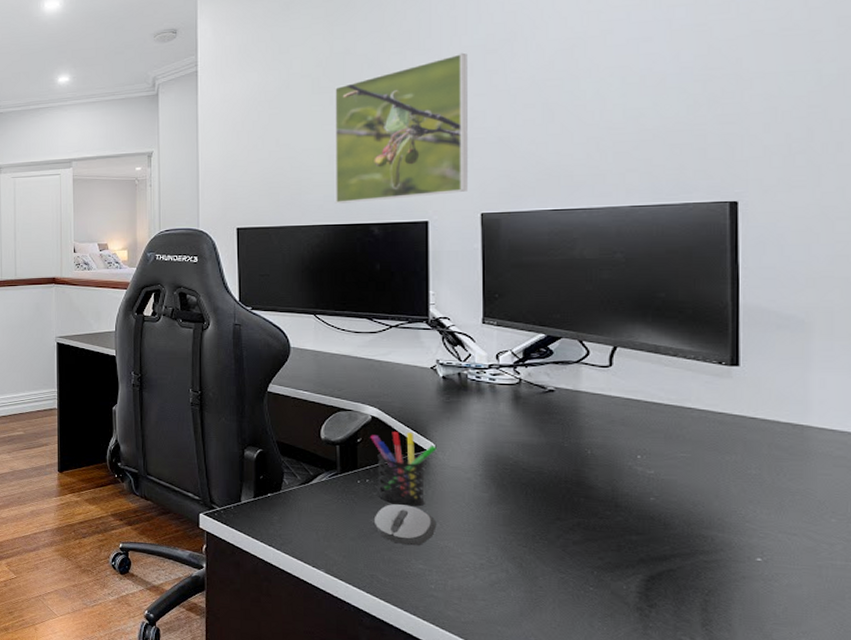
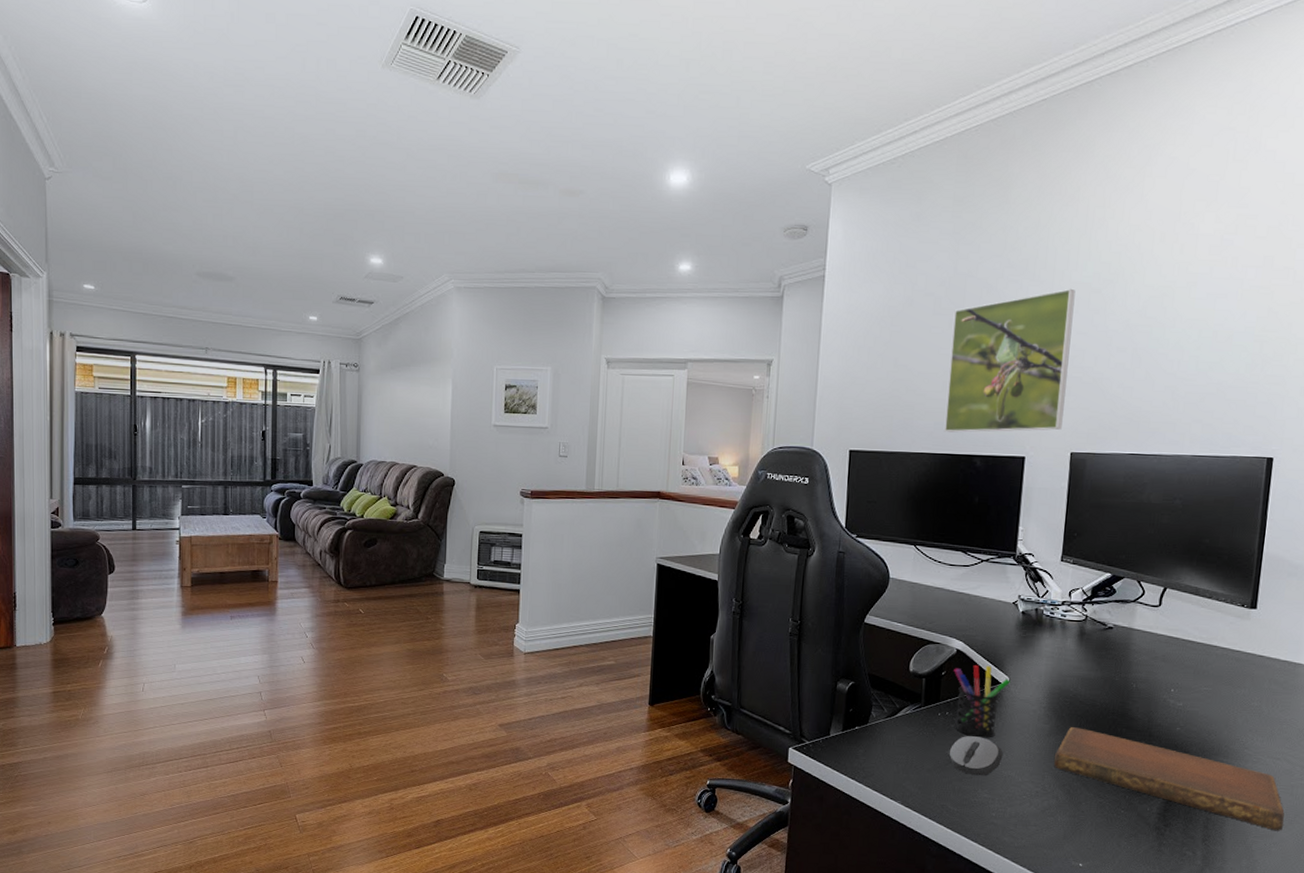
notebook: none [498,496,814,619] -> present [1053,727,1285,832]

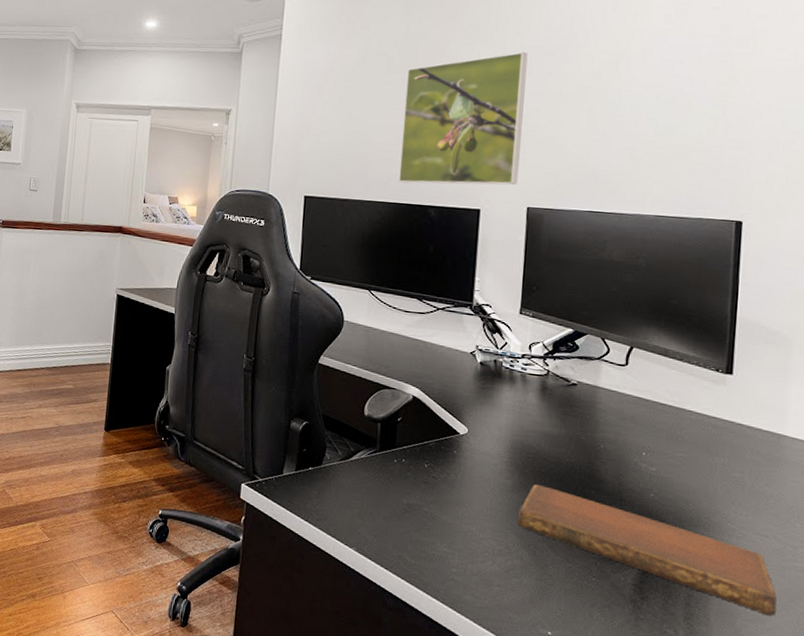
computer mouse: present [949,736,1003,776] -> none [405,485,463,529]
pen holder: present [954,665,1010,738] -> none [410,413,469,490]

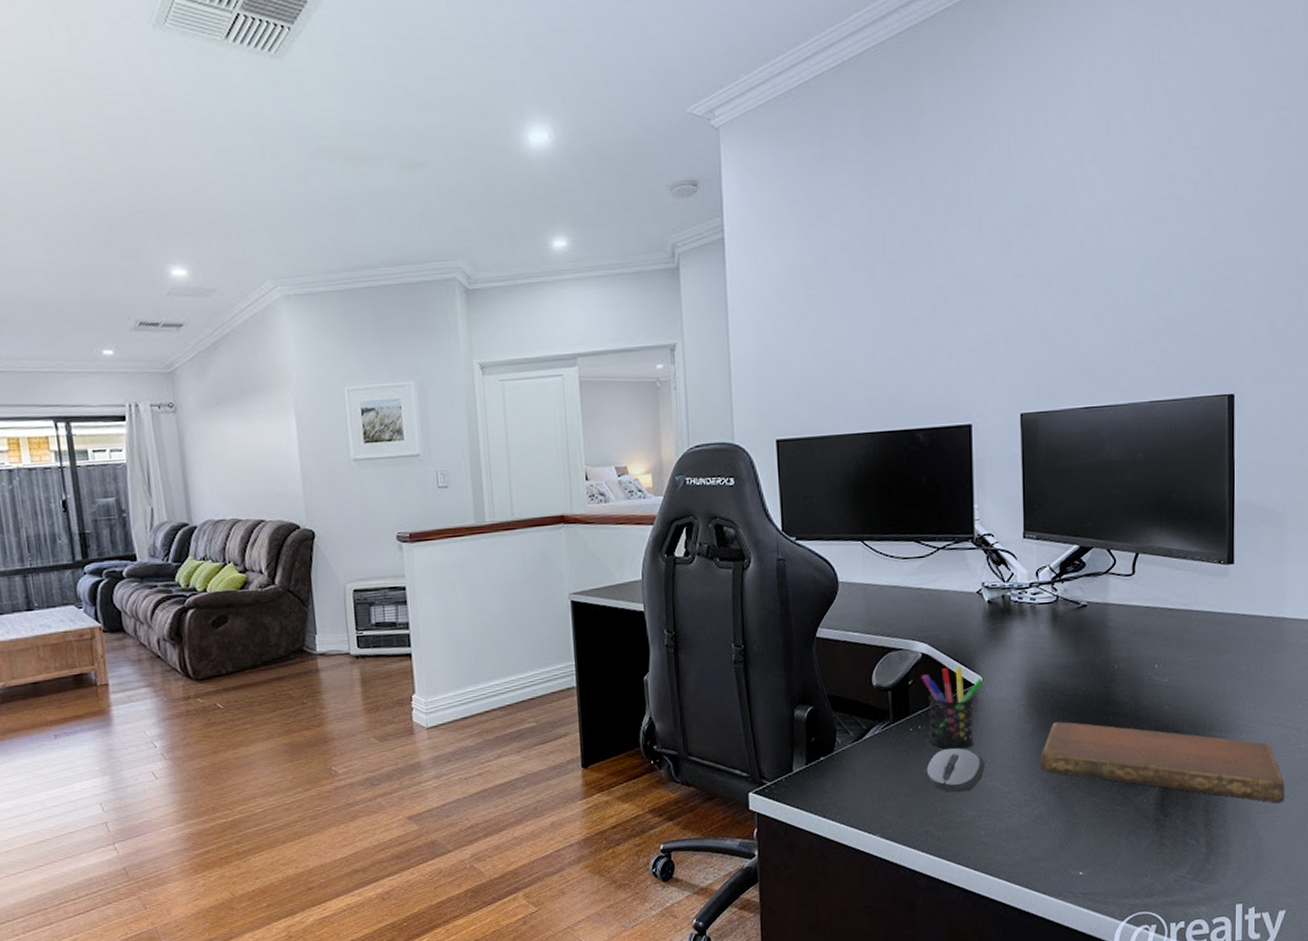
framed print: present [398,51,528,185] -> none [875,225,1008,406]
computer mouse: none [405,485,463,529] -> present [926,748,985,793]
pen holder: none [410,413,469,490] -> present [921,667,984,750]

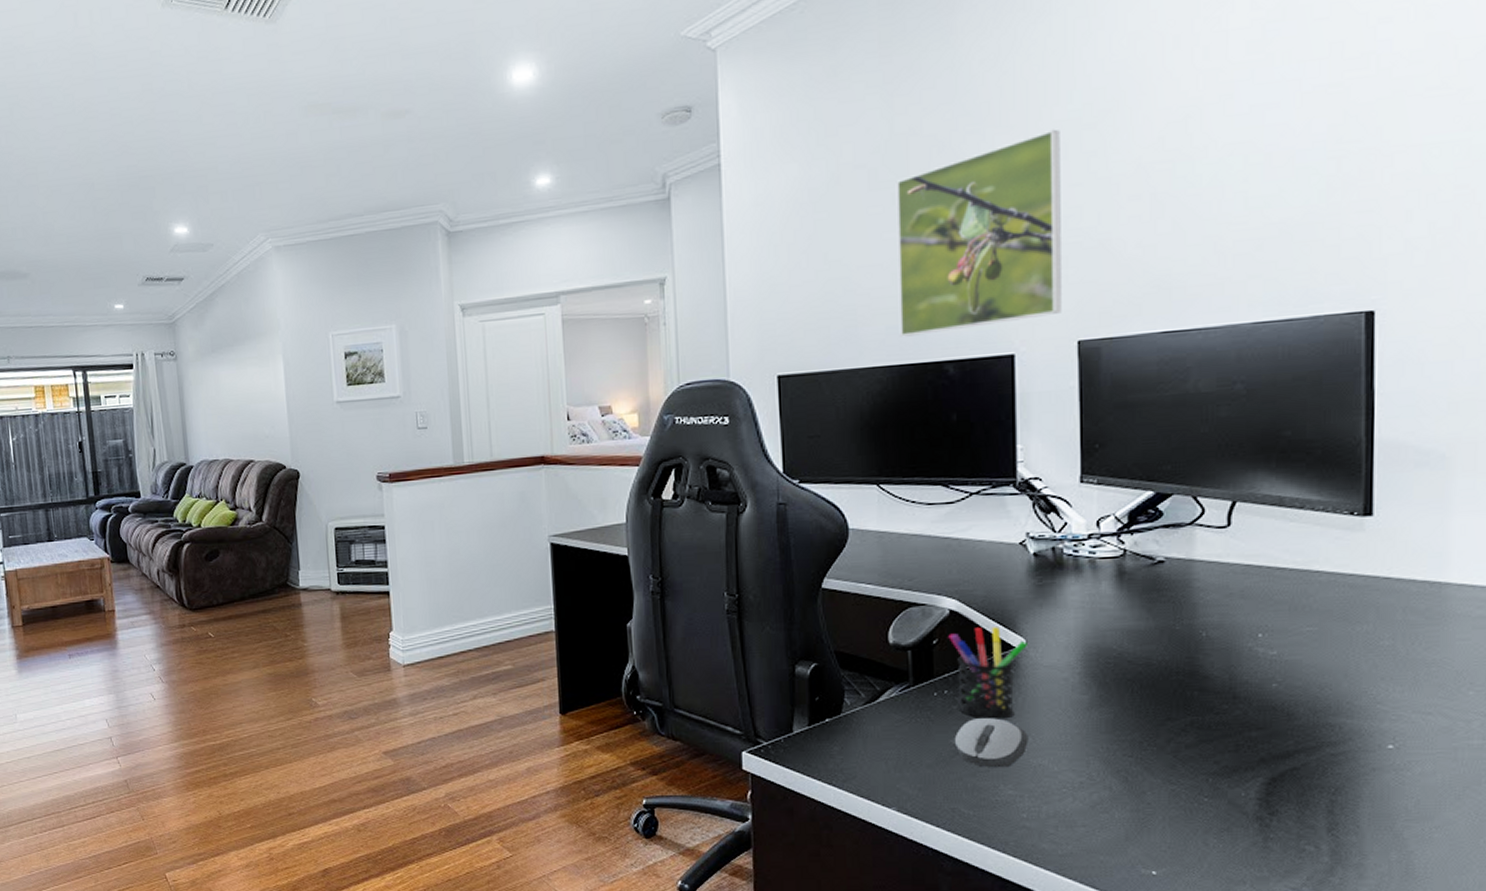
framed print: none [875,225,1008,406] -> present [896,129,1062,337]
notebook: present [1040,722,1286,804] -> none [1100,695,1449,811]

